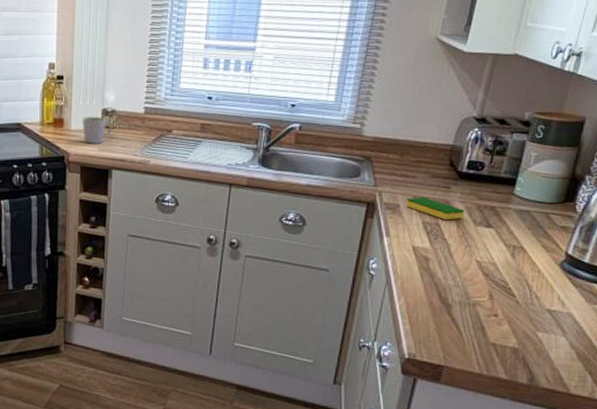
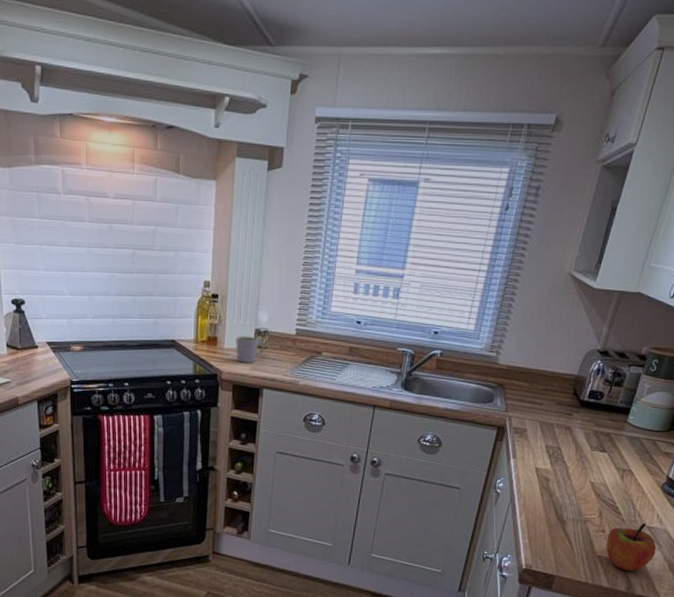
dish sponge: present [406,196,465,219] -> none [532,422,584,444]
apple: none [500,306,560,361] -> present [606,523,657,572]

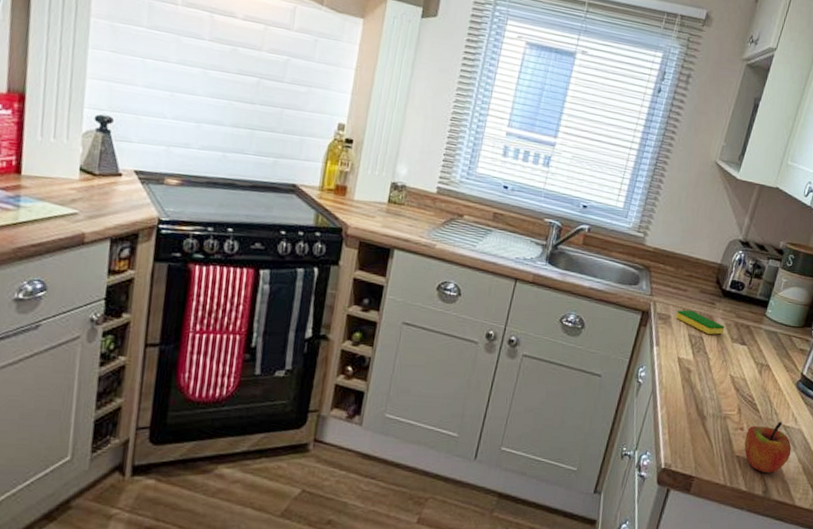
mug: present [236,336,265,363] -> none [367,188,401,220]
dish sponge: none [532,422,584,444] -> present [676,309,725,335]

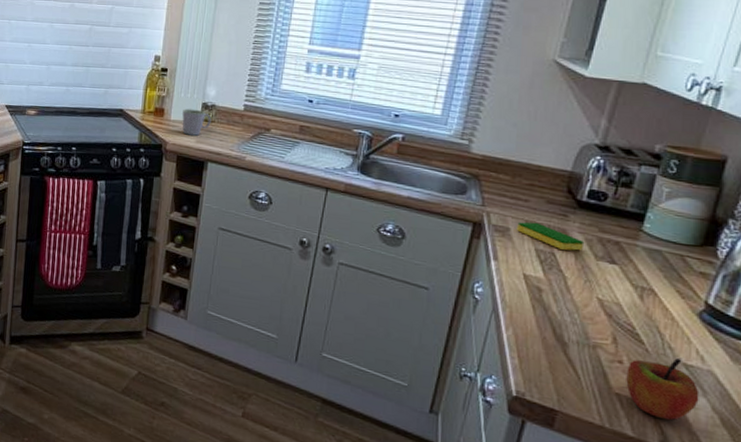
mug: none [367,188,401,220] -> present [182,109,212,136]

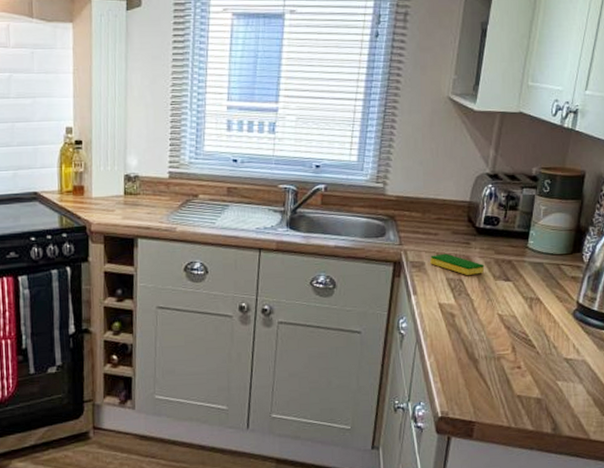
mug: present [182,109,212,136] -> none [104,182,136,212]
apple: present [626,358,700,421] -> none [524,355,578,410]

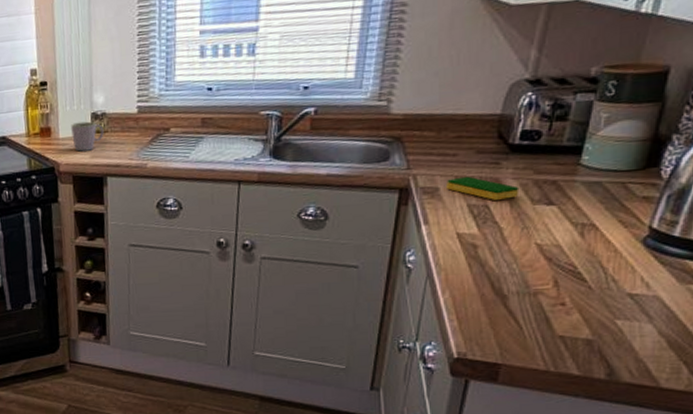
mug: none [104,182,136,212] -> present [71,121,104,152]

